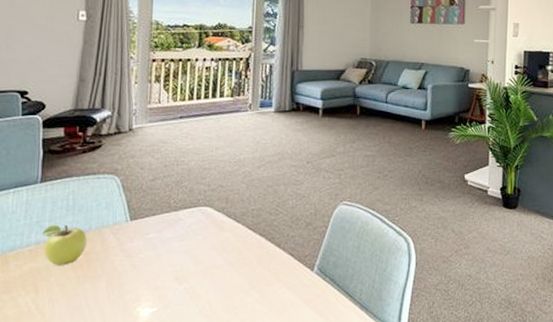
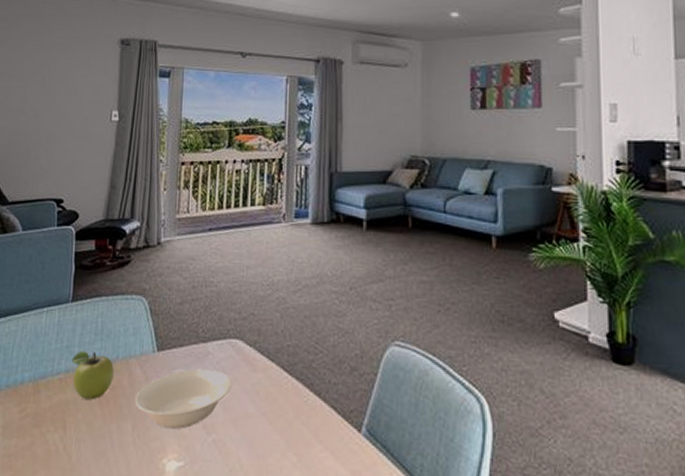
bowl: none [108,233,203,283] -> present [134,369,233,430]

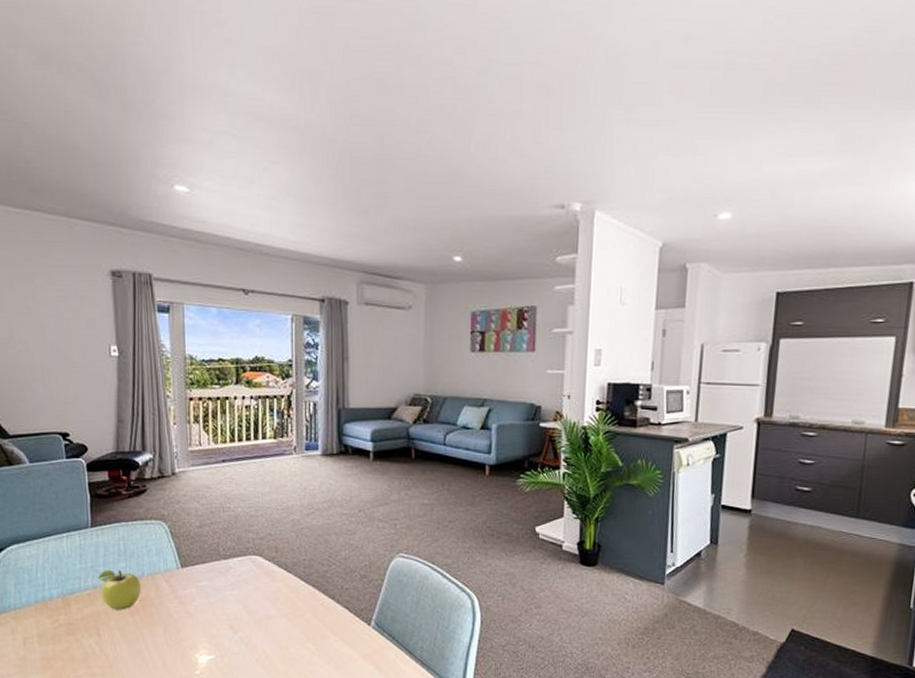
bowl: present [134,369,233,430] -> none [163,581,255,631]

